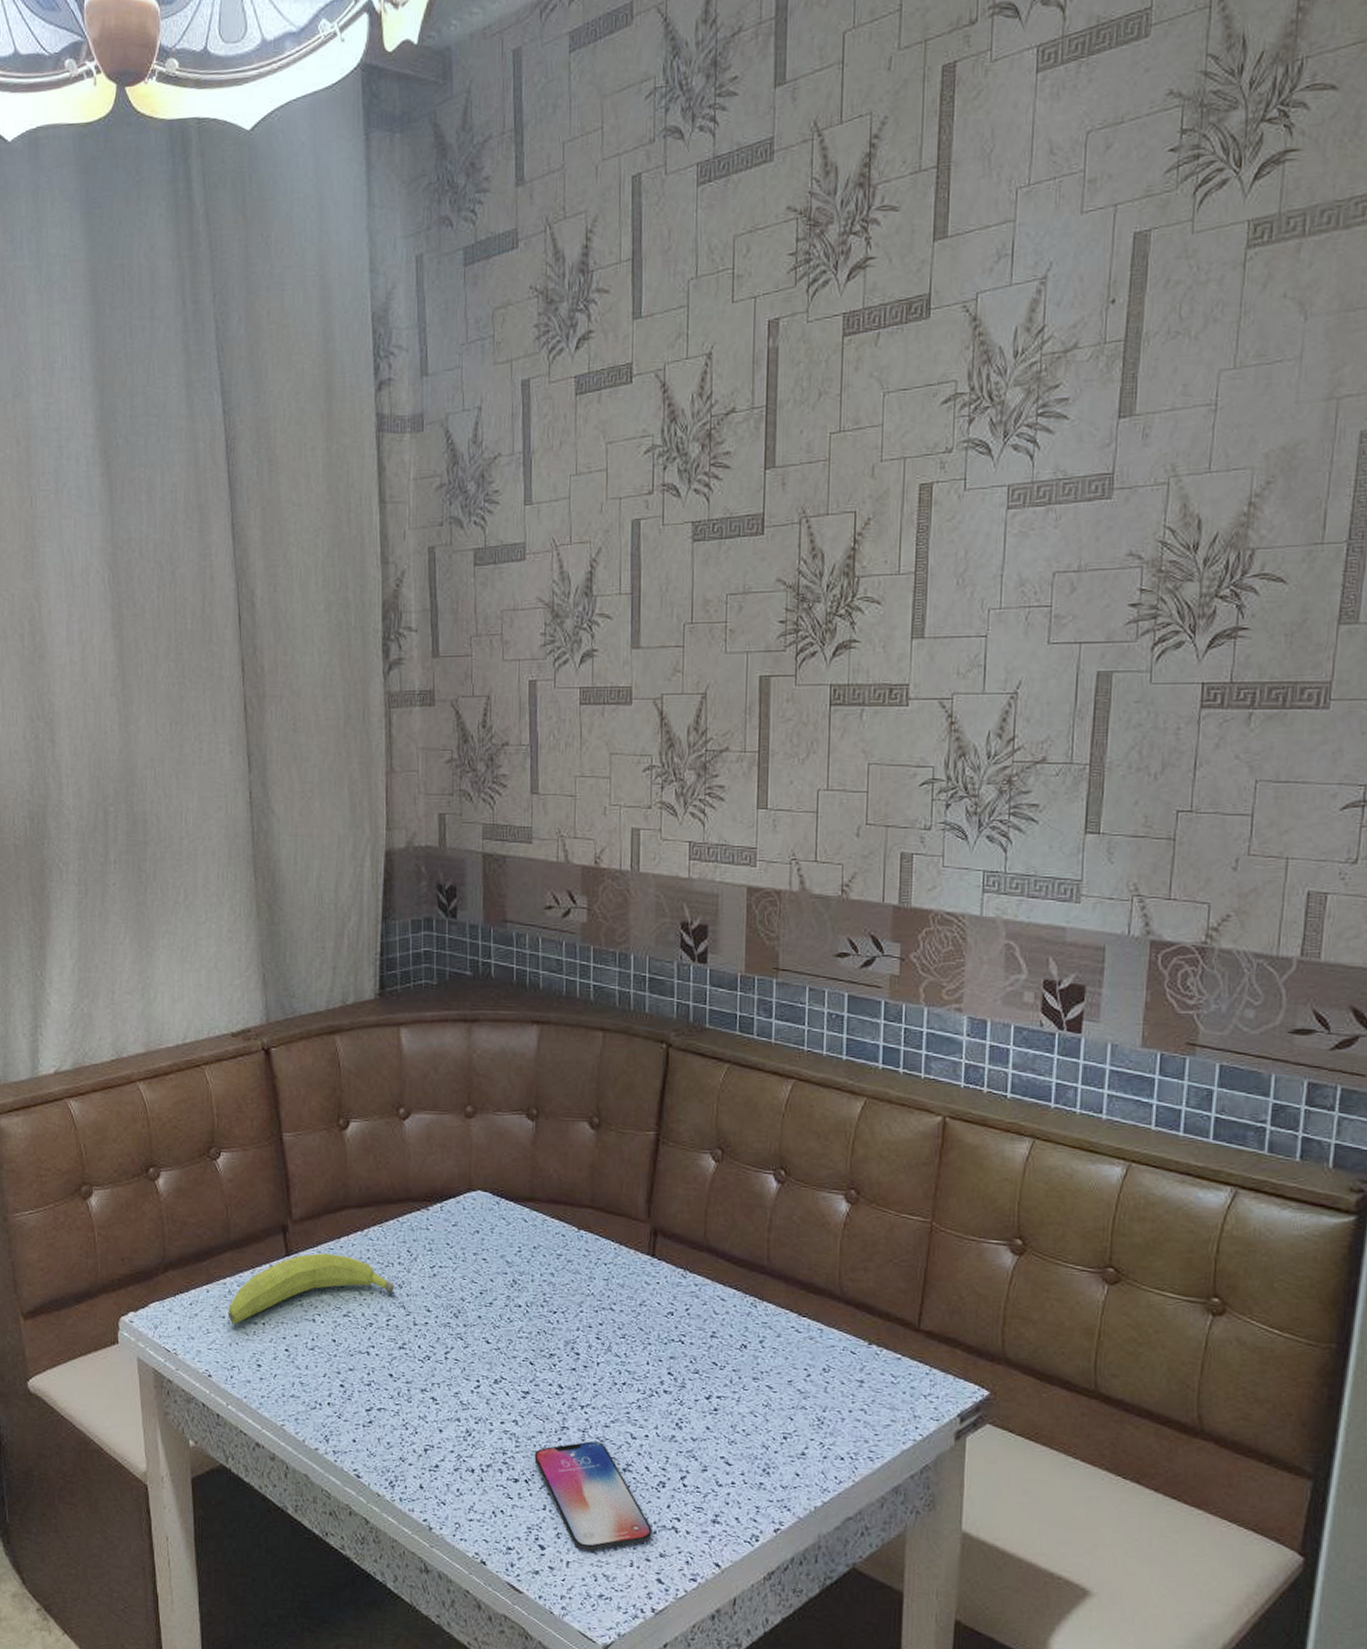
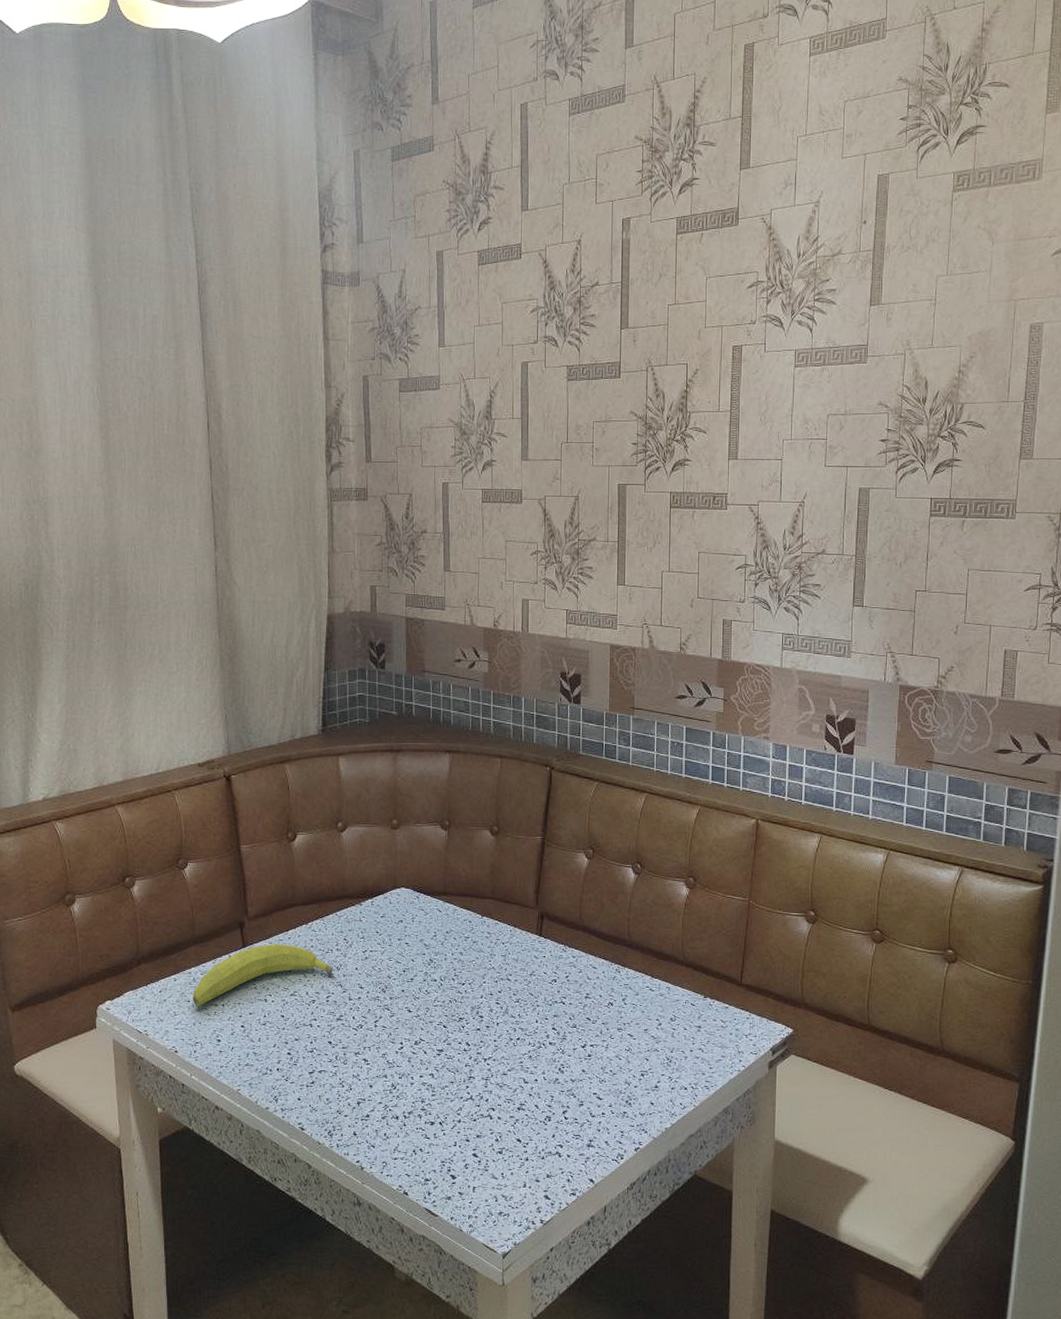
smartphone: present [534,1441,652,1552] -> none [447,1087,541,1178]

